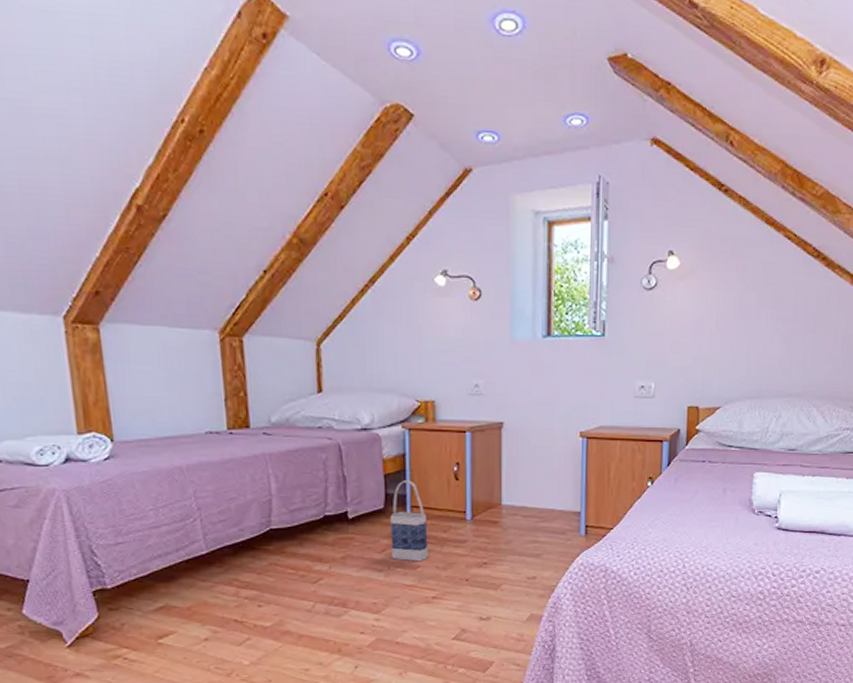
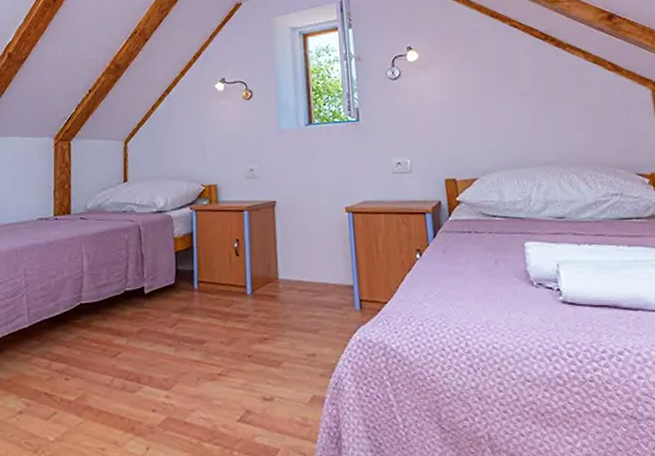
bag: present [390,481,428,562] -> none [180,257,214,337]

